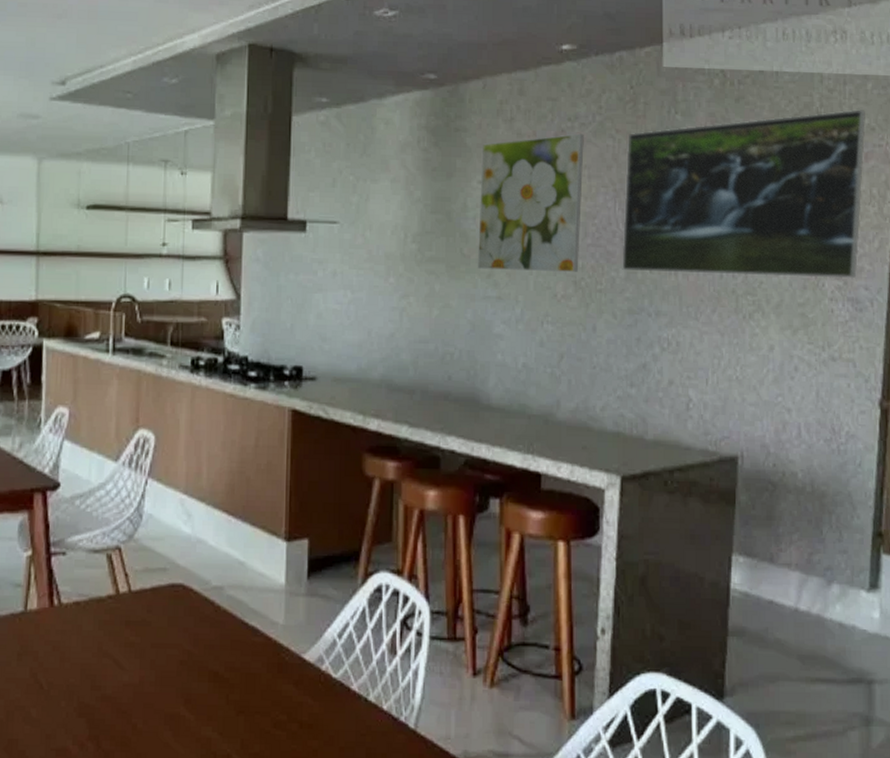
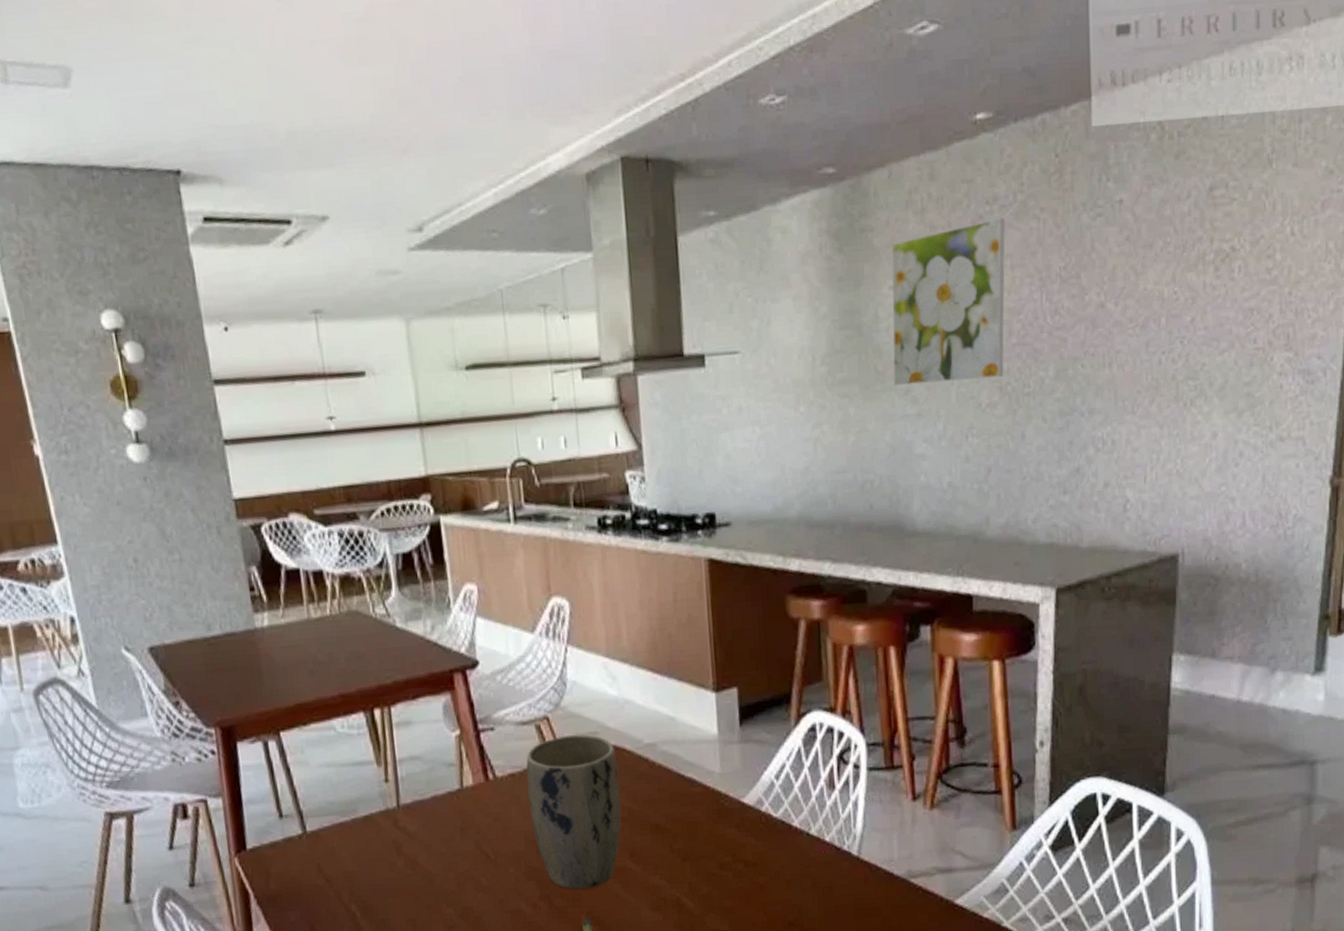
plant pot: none [90,568,183,733] -> present [526,734,622,890]
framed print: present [622,108,865,279] -> none [1050,149,1323,368]

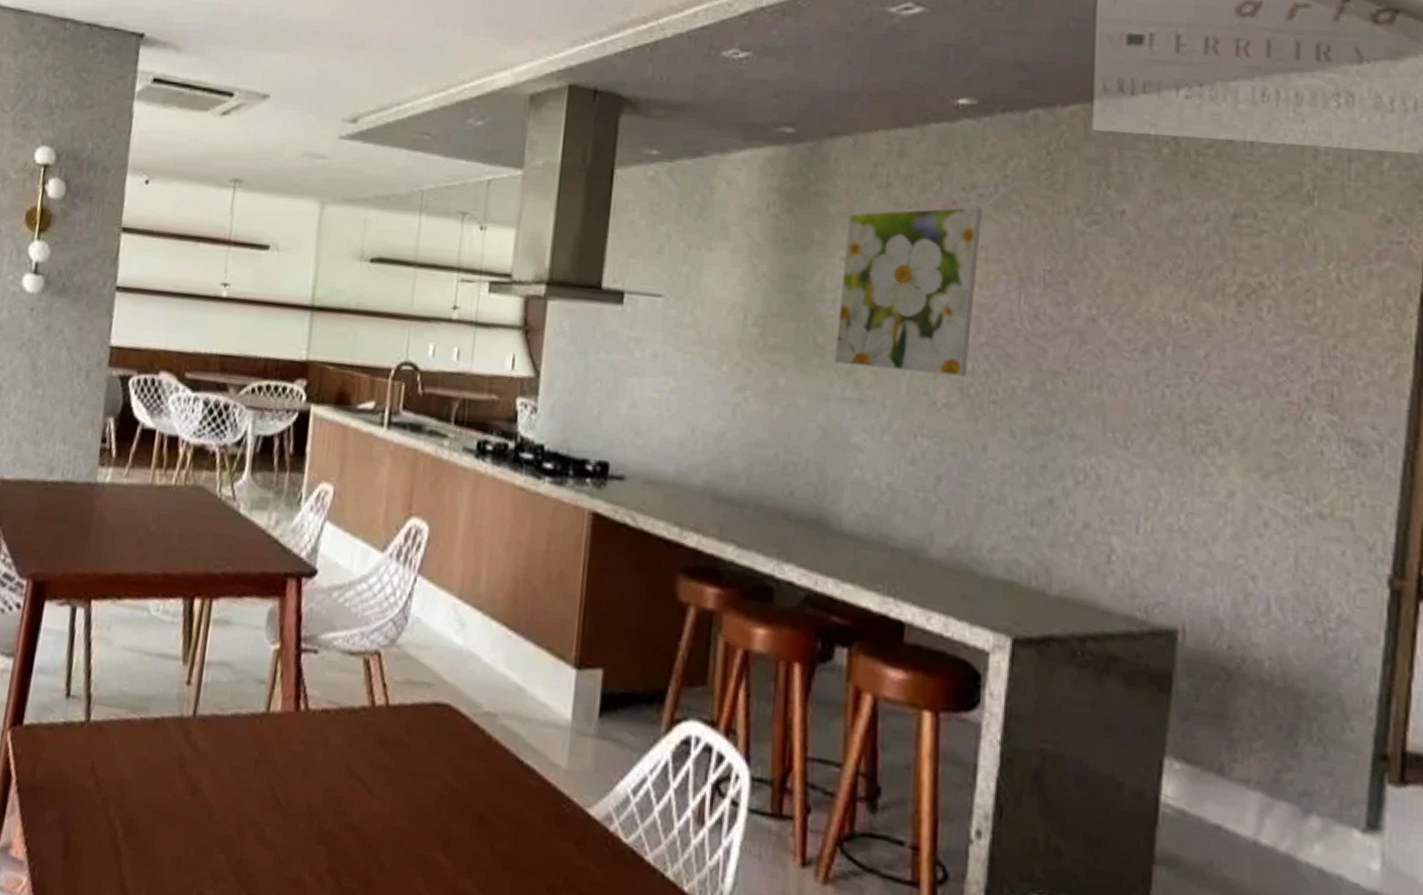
plant pot: present [526,734,622,890] -> none [336,678,449,875]

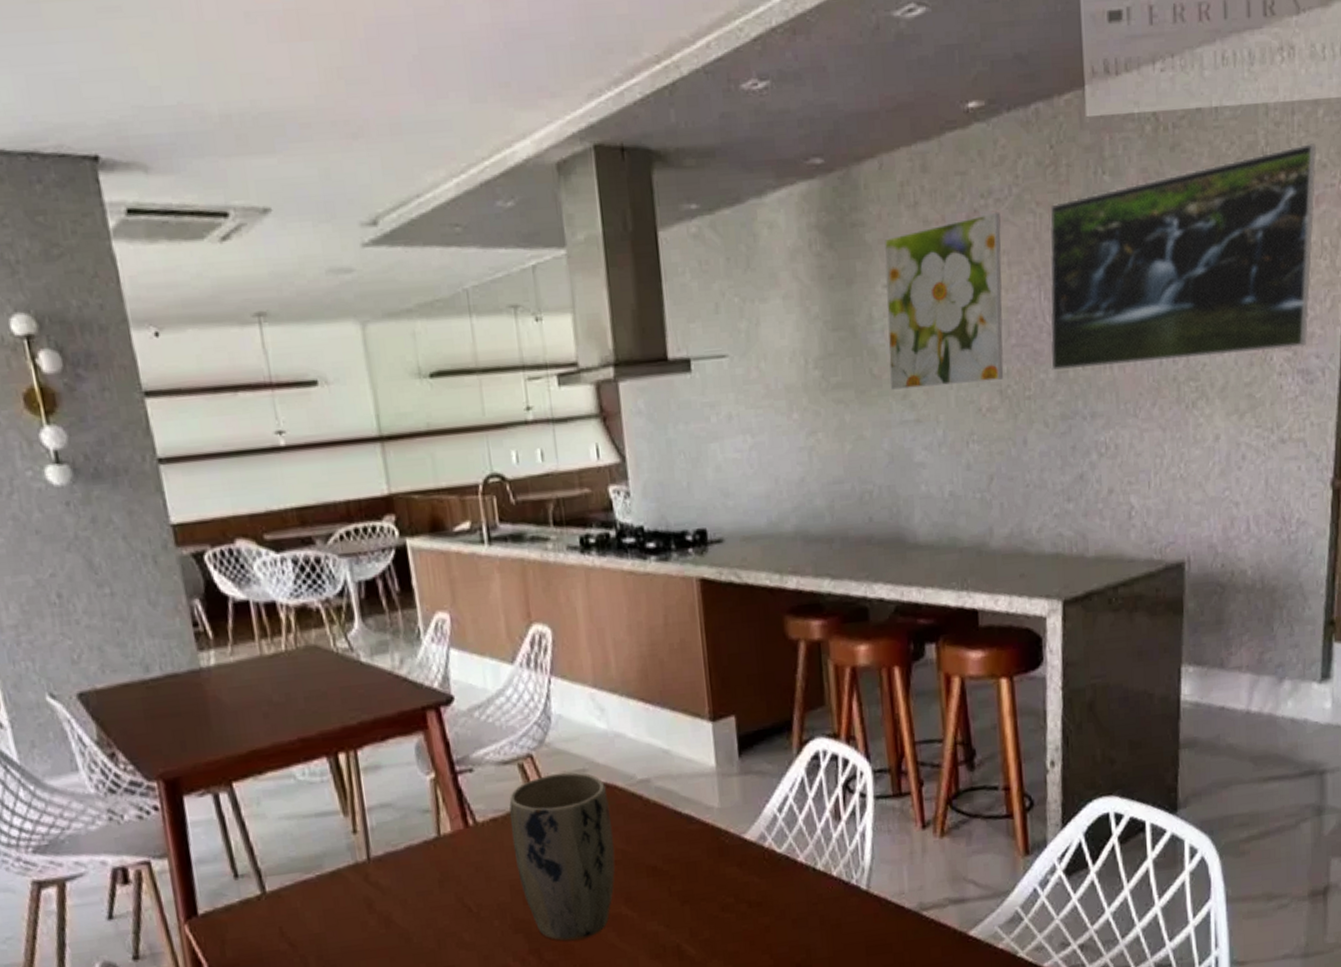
plant pot: none [336,678,449,875] -> present [509,772,615,942]
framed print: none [1025,194,1379,414] -> present [1049,142,1316,370]

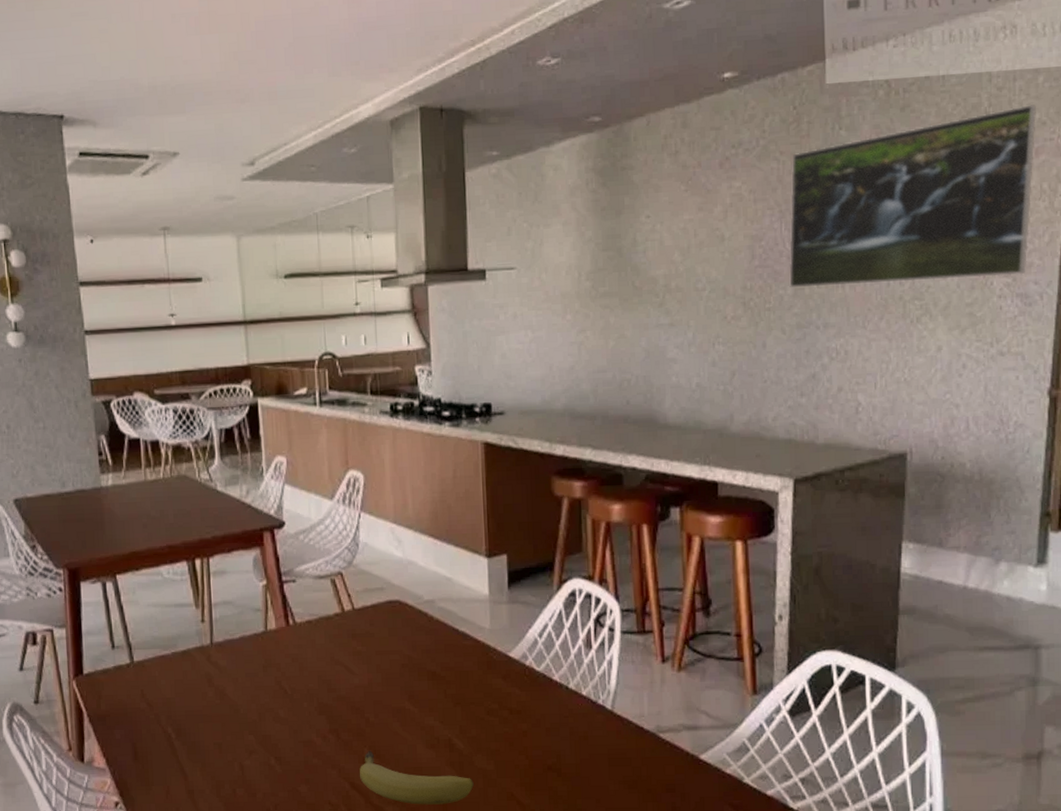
plant pot: present [509,772,615,942] -> none [321,589,403,726]
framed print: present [884,212,1003,390] -> none [648,159,749,299]

